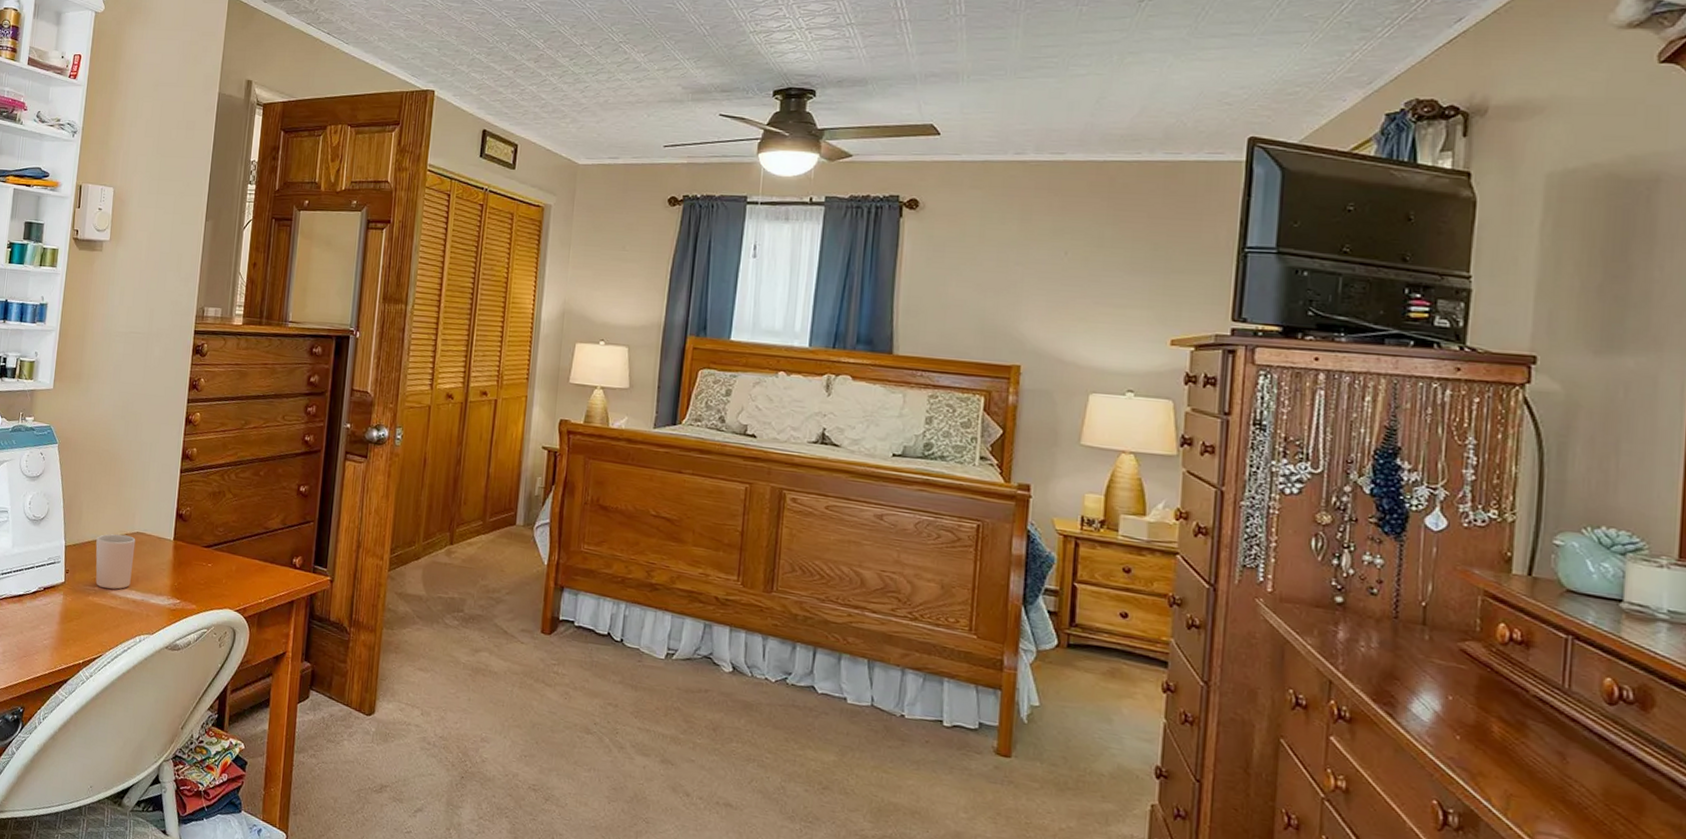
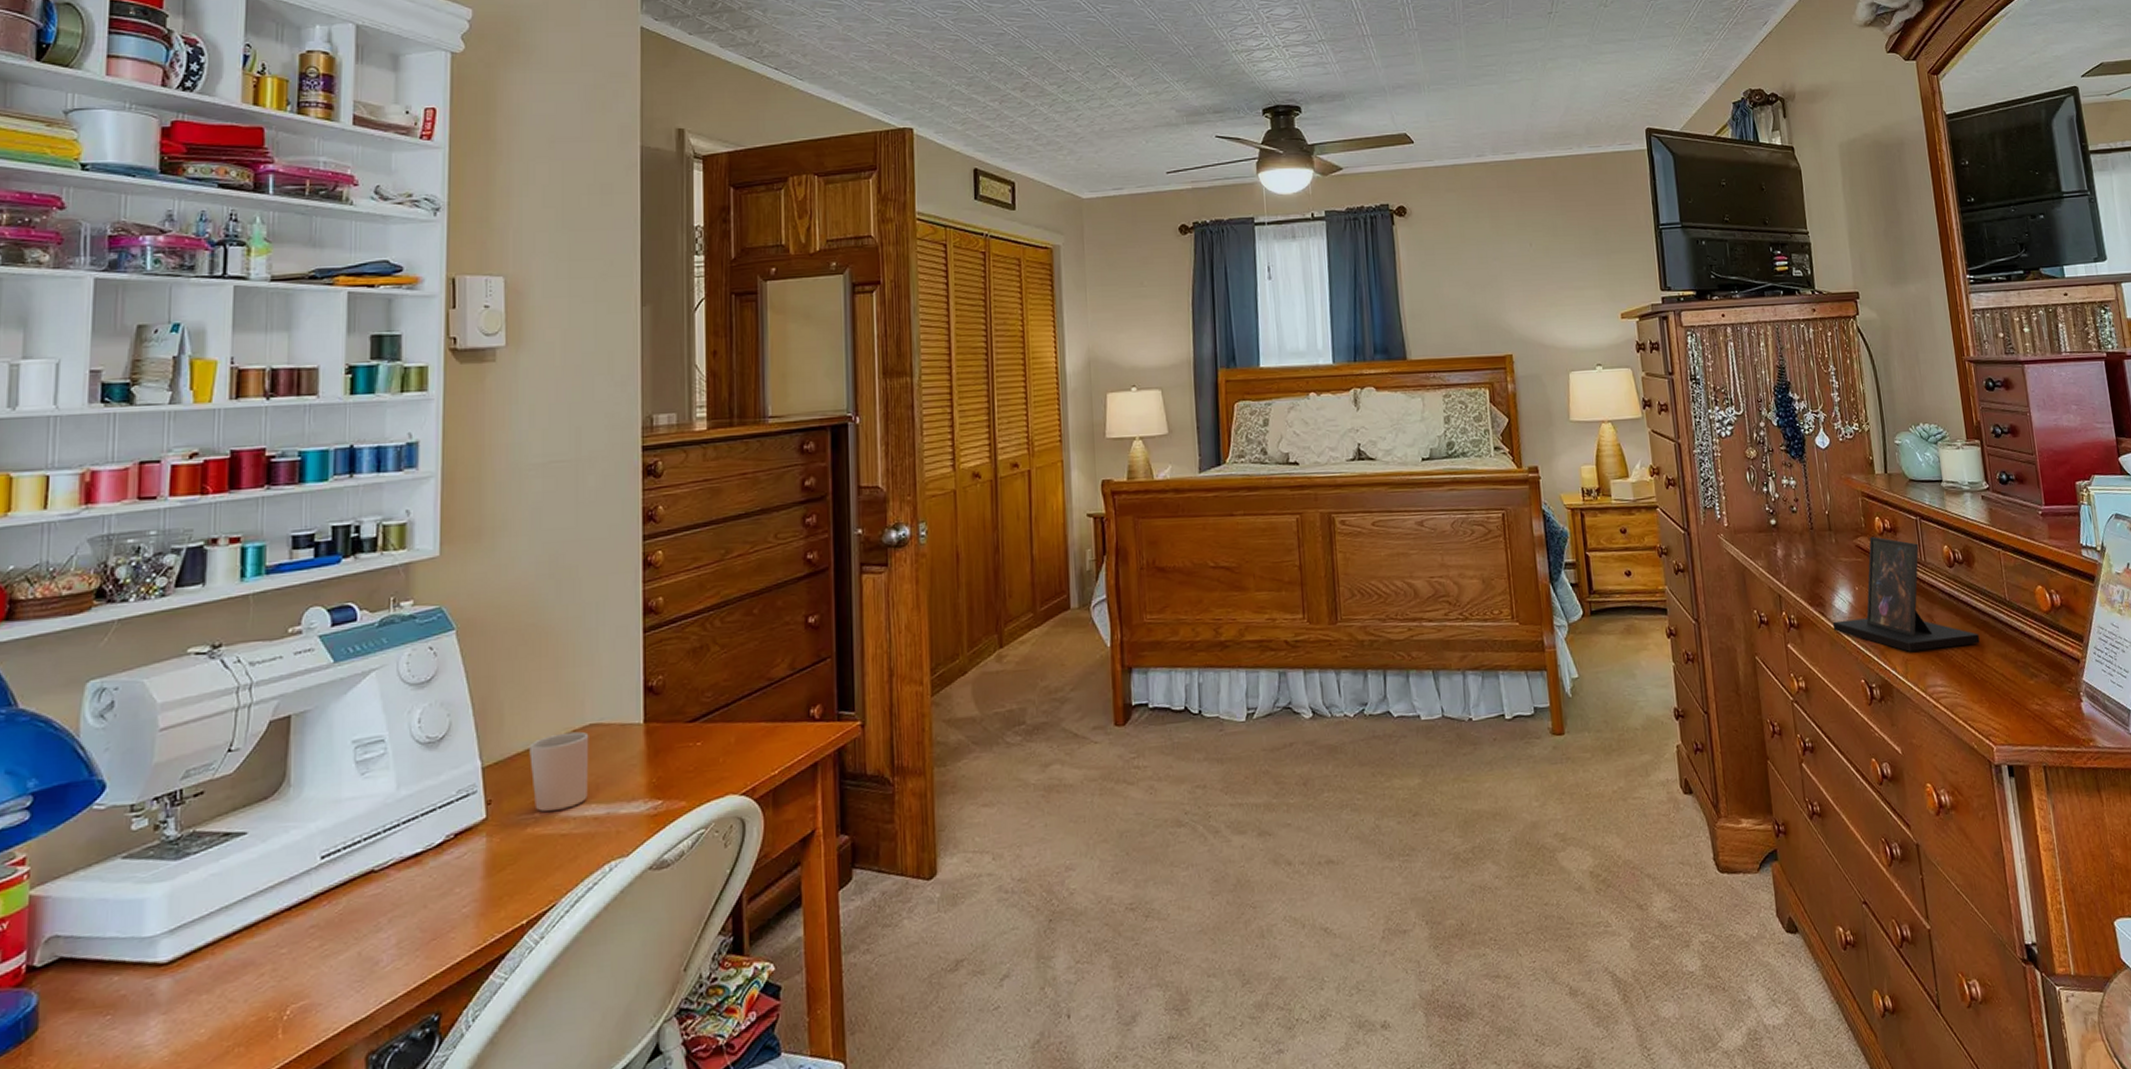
photo frame: none [1402,644,1639,803] -> present [1832,537,1980,652]

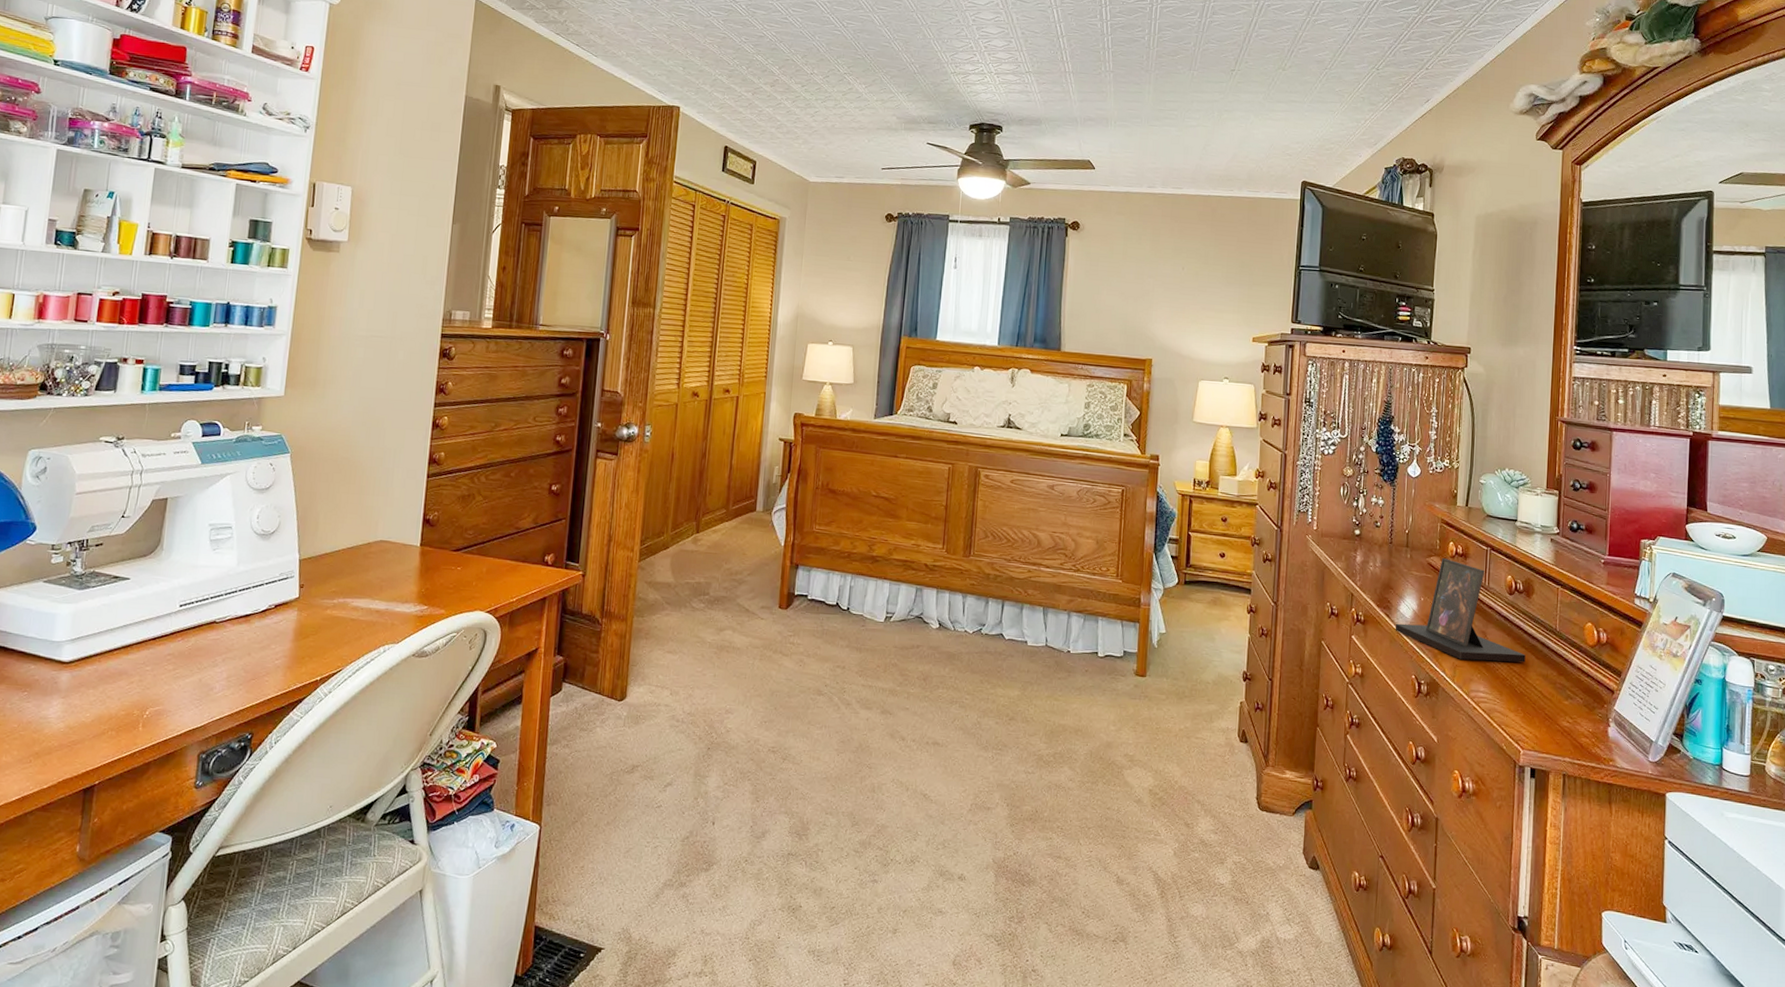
mug: present [529,731,589,812] -> none [334,543,379,601]

